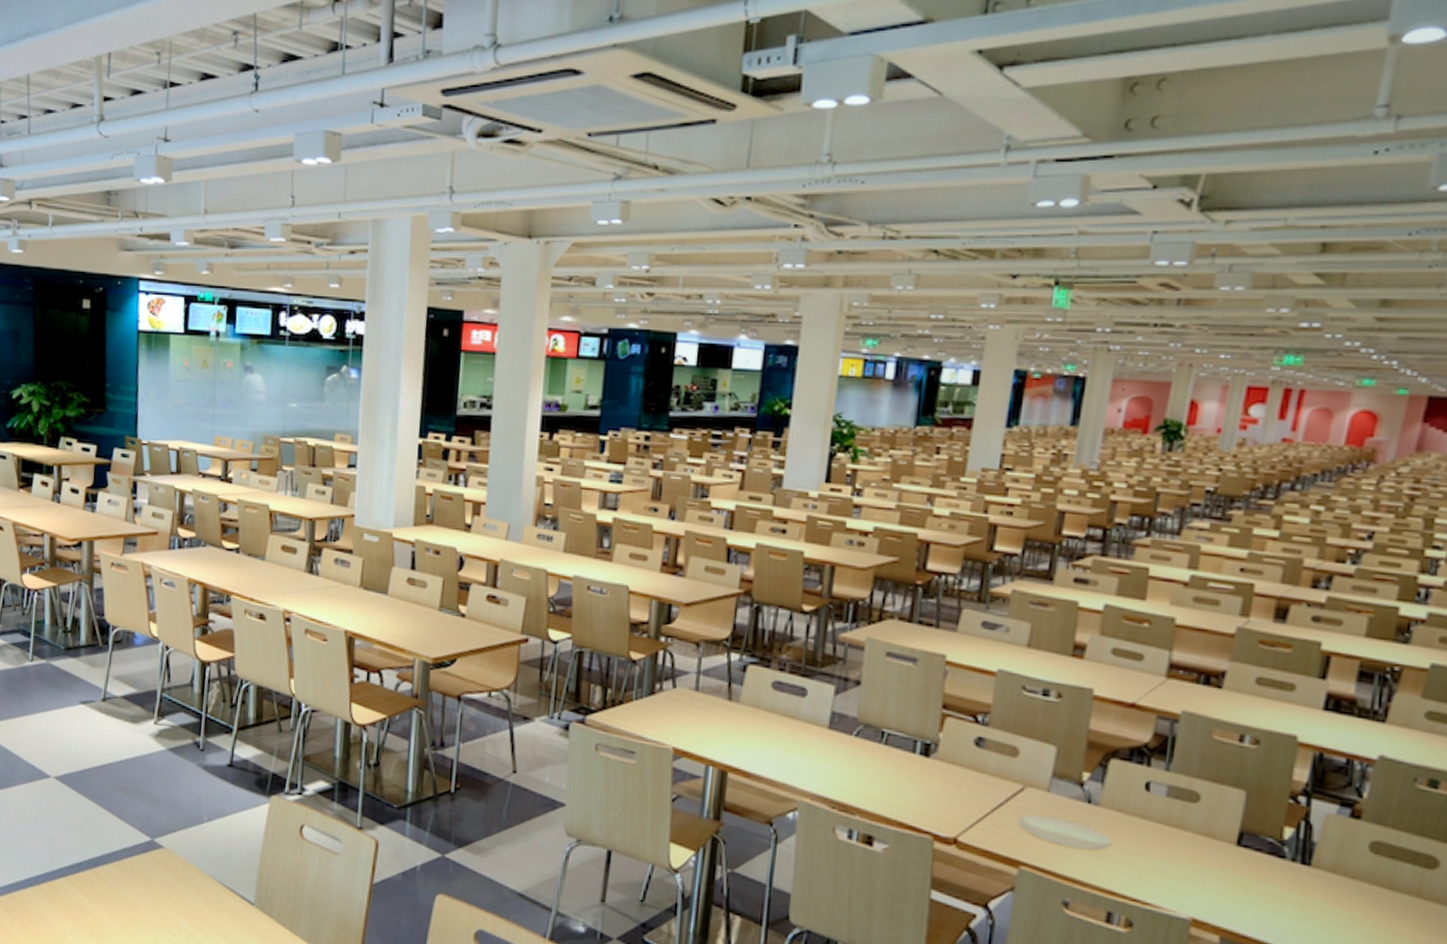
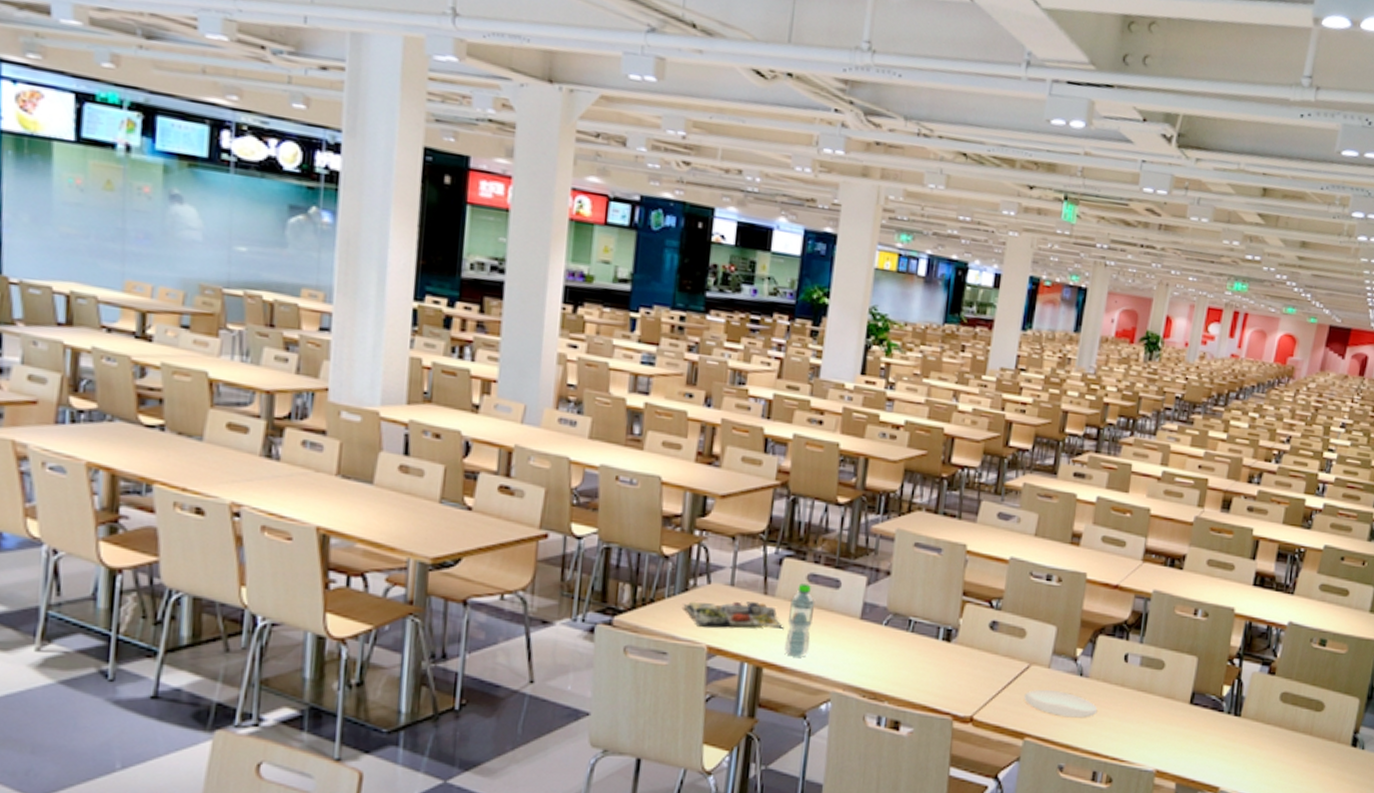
food tray: none [648,704,749,735] -> present [682,601,784,629]
water bottle: none [750,690,781,764] -> present [785,583,815,657]

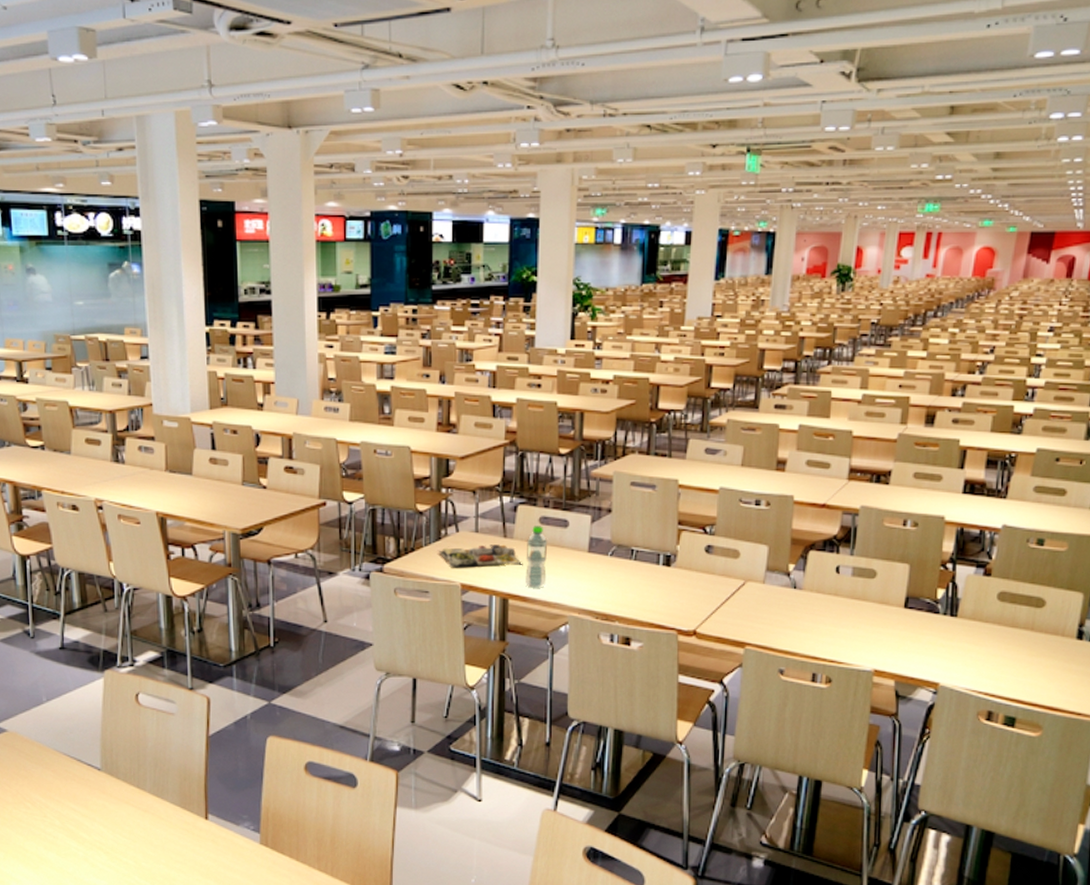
plate: present [1023,689,1098,719] -> none [741,602,813,628]

